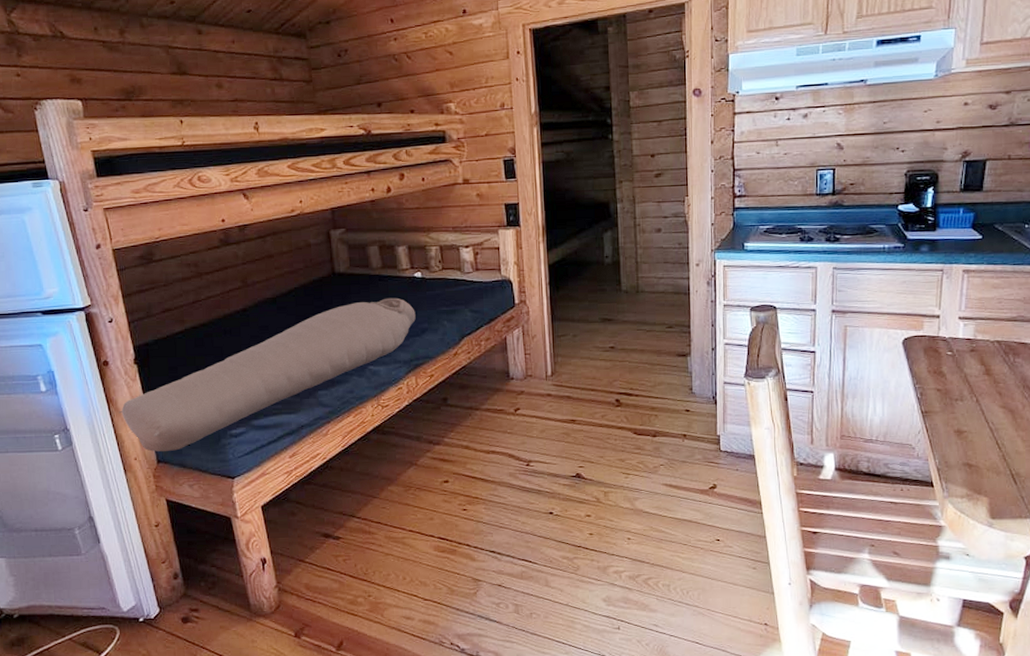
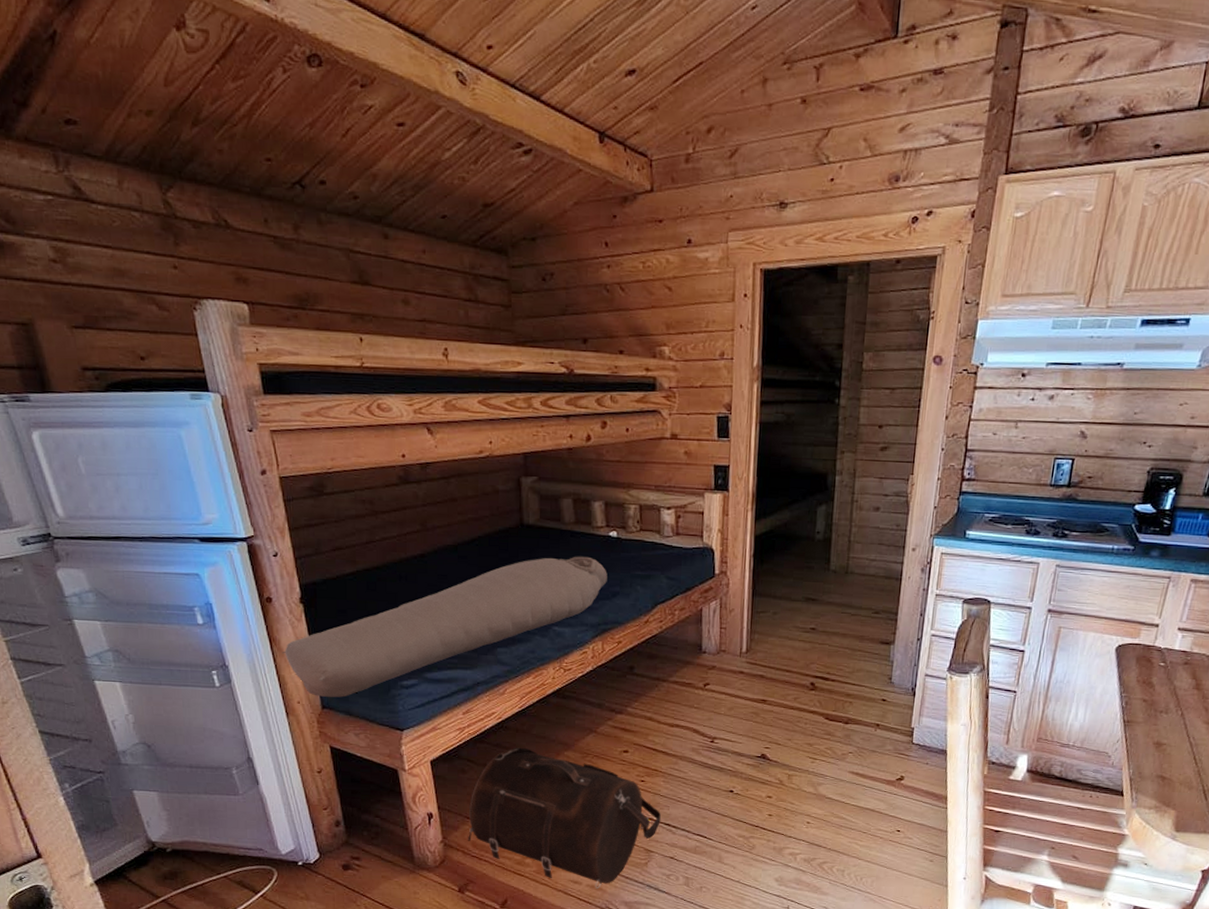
duffel bag: none [300,485,485,624] -> present [468,747,661,889]

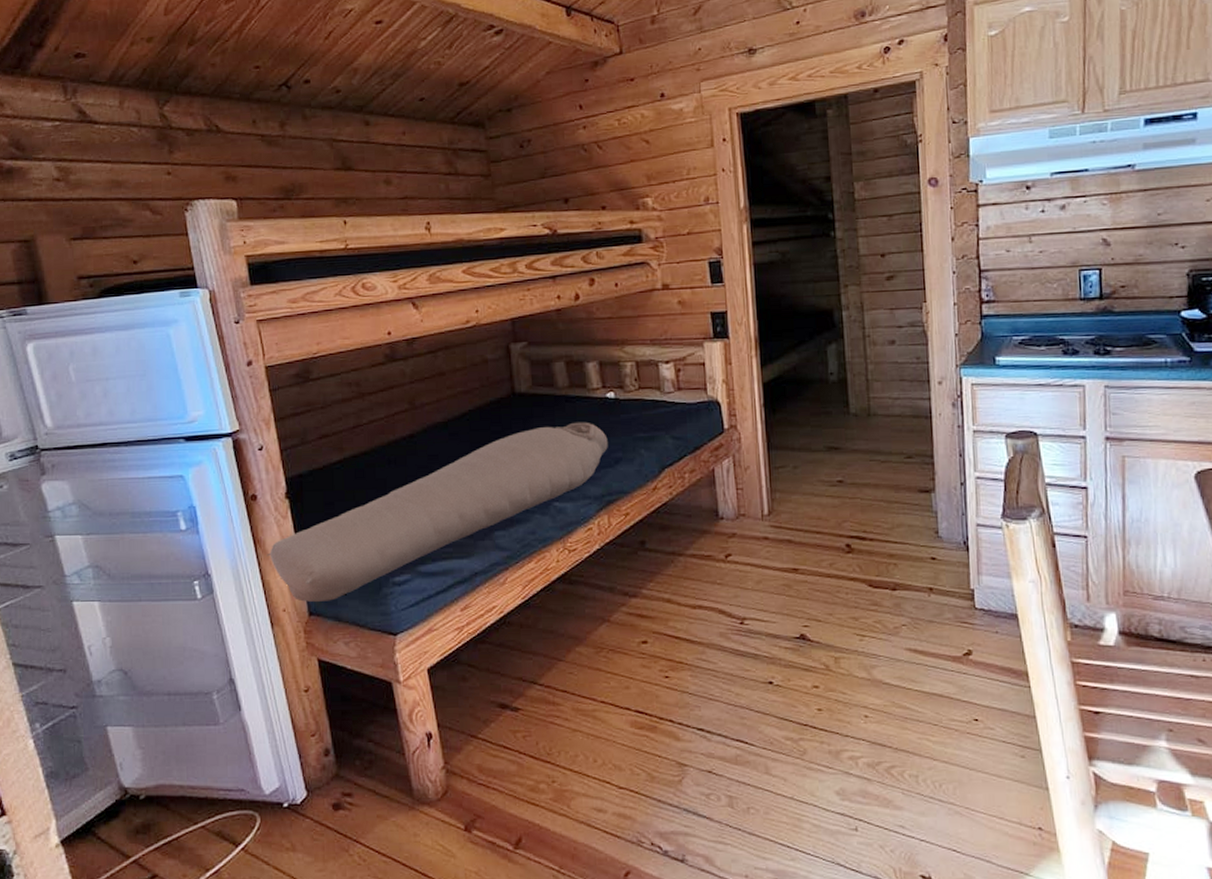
duffel bag: present [468,747,661,889] -> none [472,645,692,818]

